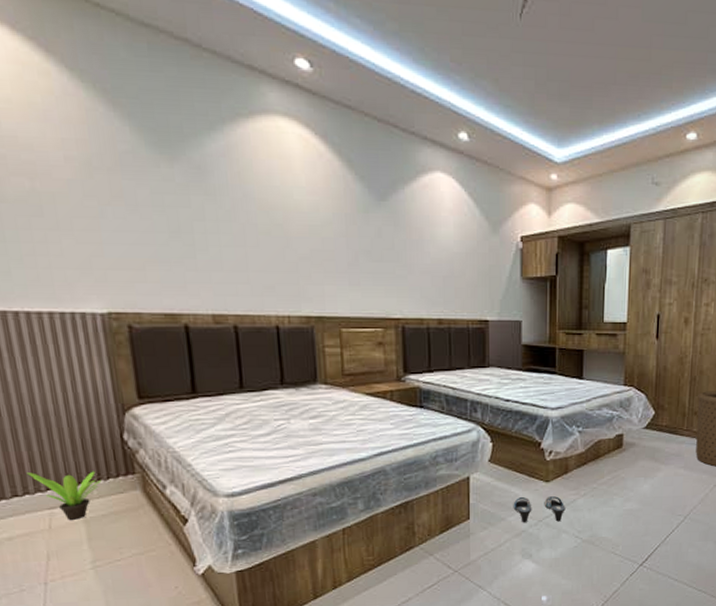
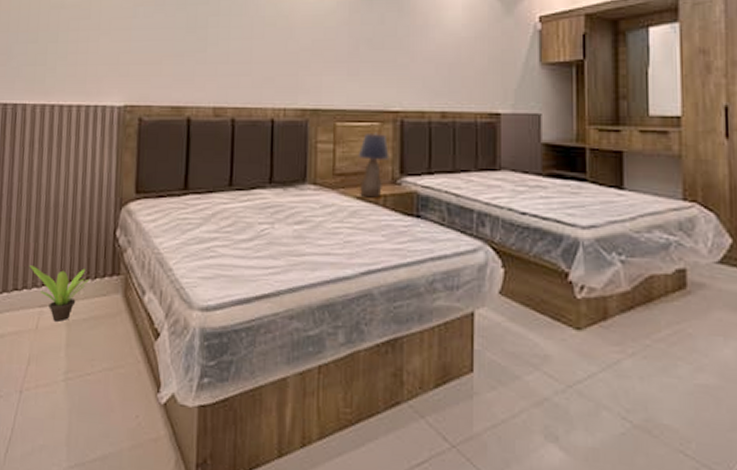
table lamp: none [364,337,393,393] -> present [358,132,389,198]
slippers: present [513,496,566,522] -> none [531,347,606,392]

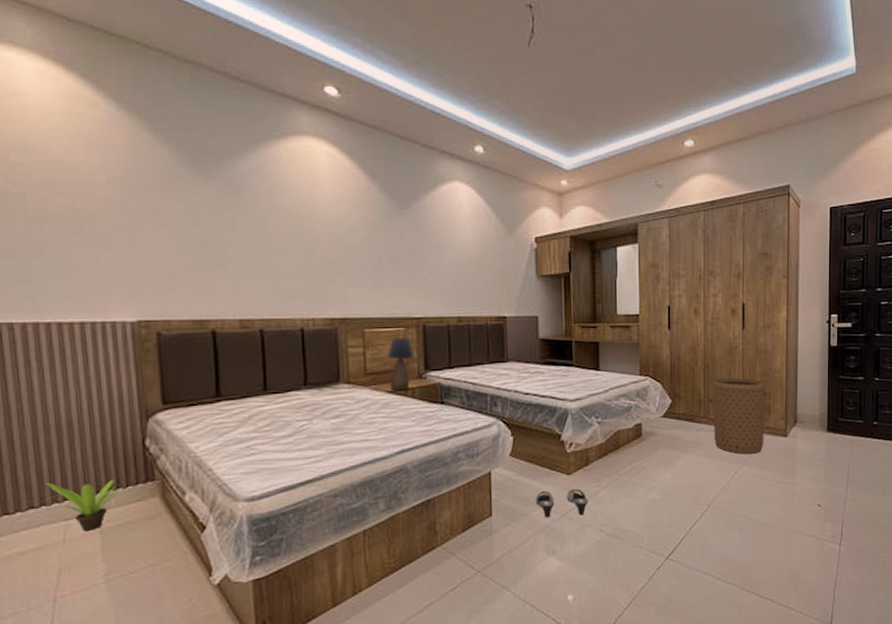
slippers: none [531,347,606,392] -> present [535,489,588,517]

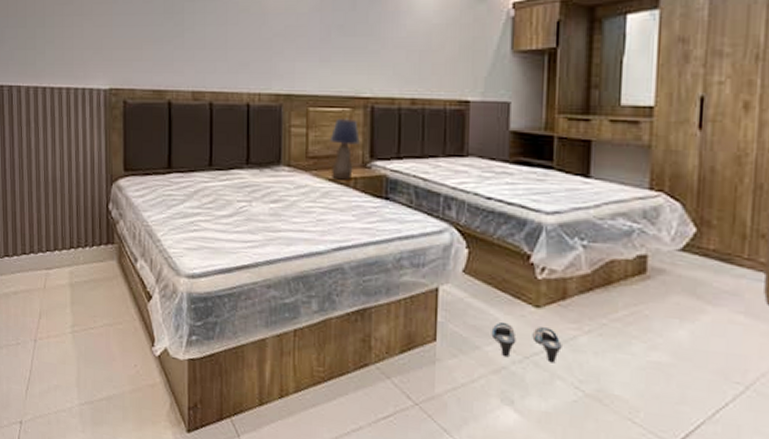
potted plant: present [43,479,120,531] -> none [33,233,87,283]

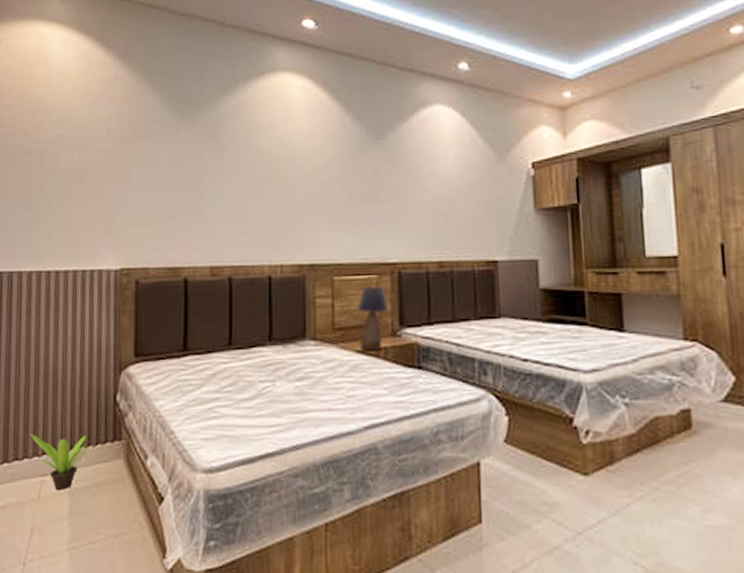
potted plant: none [33,233,87,283] -> present [28,434,91,490]
slippers: present [491,322,562,363] -> none [539,494,615,537]

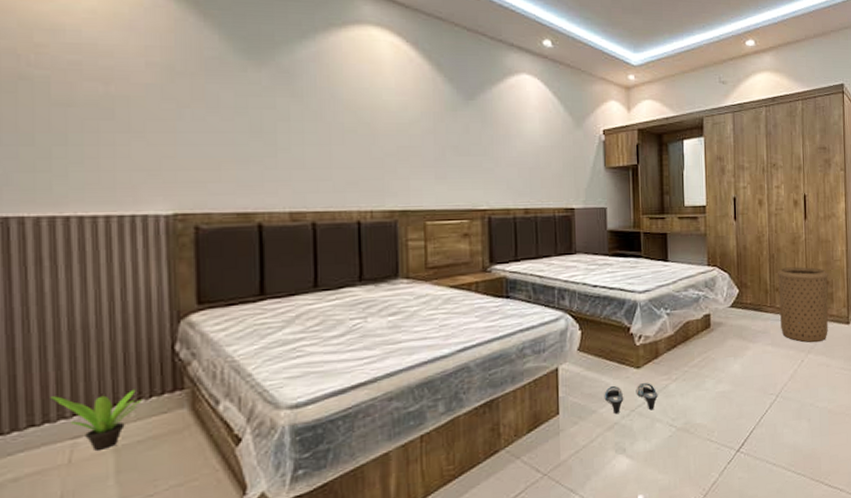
table lamp: present [356,285,388,351] -> none [449,229,479,286]
slippers: none [539,494,615,537] -> present [604,383,658,413]

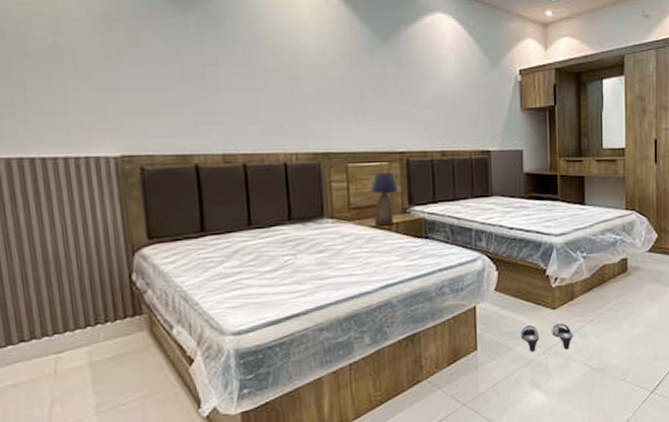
potted plant: present [48,389,142,450] -> none [33,313,109,364]
table lamp: none [449,229,479,286] -> present [370,171,398,226]

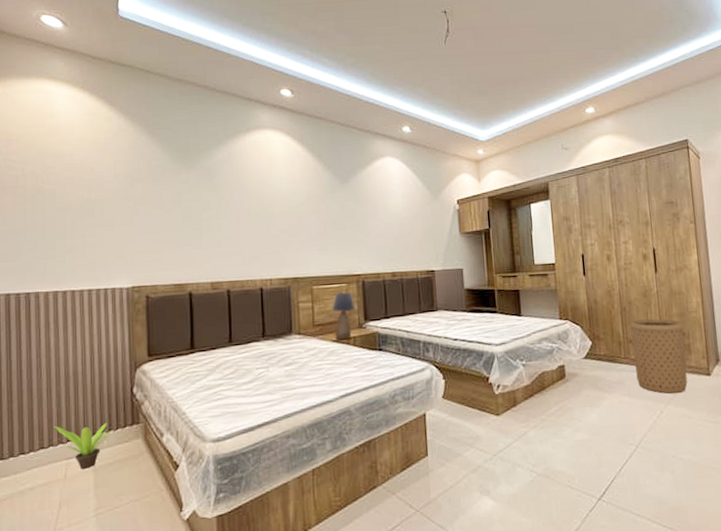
potted plant: none [33,313,109,364] -> present [52,422,112,469]
slippers: present [520,323,573,351] -> none [467,429,518,457]

